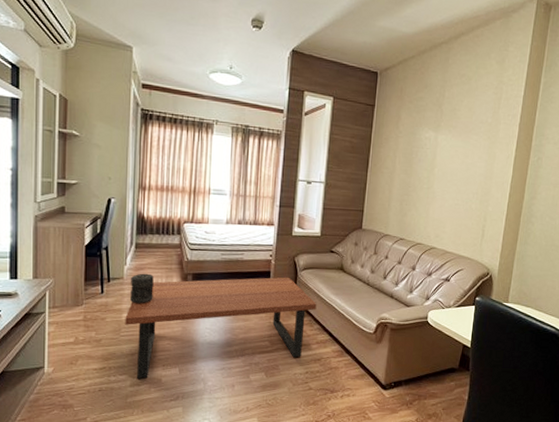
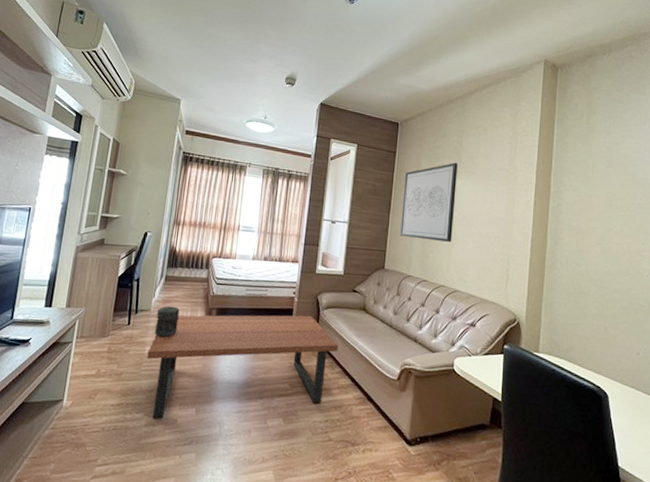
wall art: none [378,116,439,201] -> present [400,162,458,243]

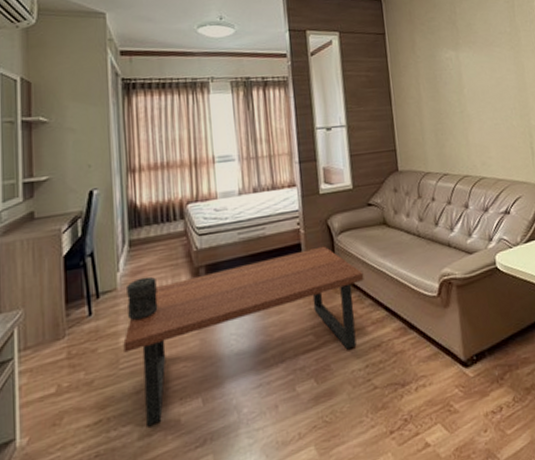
wall art: present [400,162,458,243] -> none [400,34,467,129]

